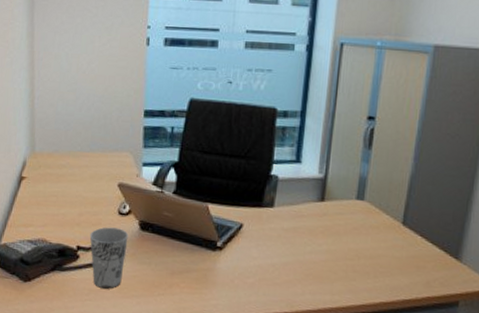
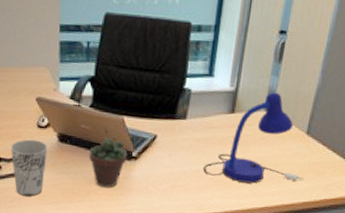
succulent plant: none [171,213,212,281] -> present [89,126,127,188]
desk lamp: none [293,179,403,278] -> present [203,92,304,184]

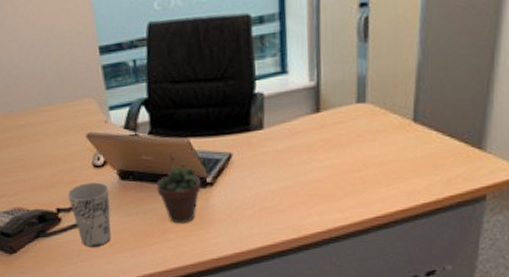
desk lamp: present [203,92,304,184] -> none [293,78,419,193]

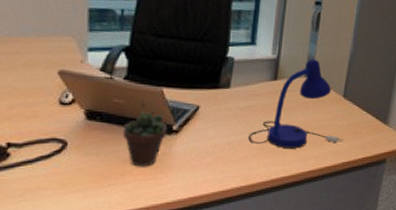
cup: present [67,182,111,247] -> none [23,119,72,186]
desk lamp: none [293,78,419,193] -> present [248,59,344,149]

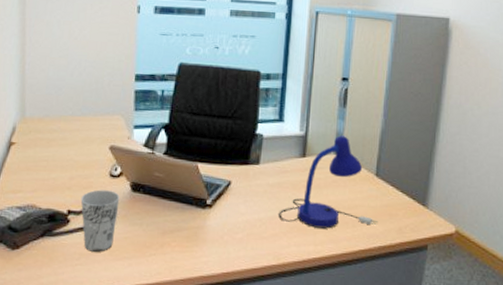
cup: none [23,119,72,186] -> present [80,189,120,252]
succulent plant: present [122,99,167,167] -> none [162,173,202,239]

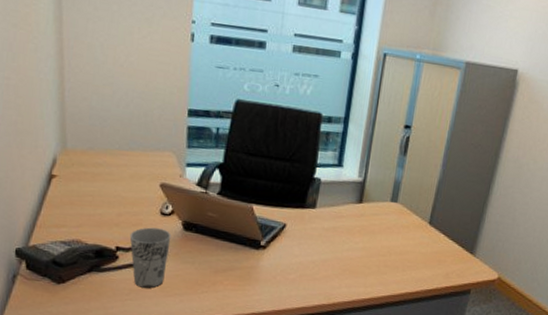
desk lamp: present [279,135,378,229] -> none [332,183,427,272]

